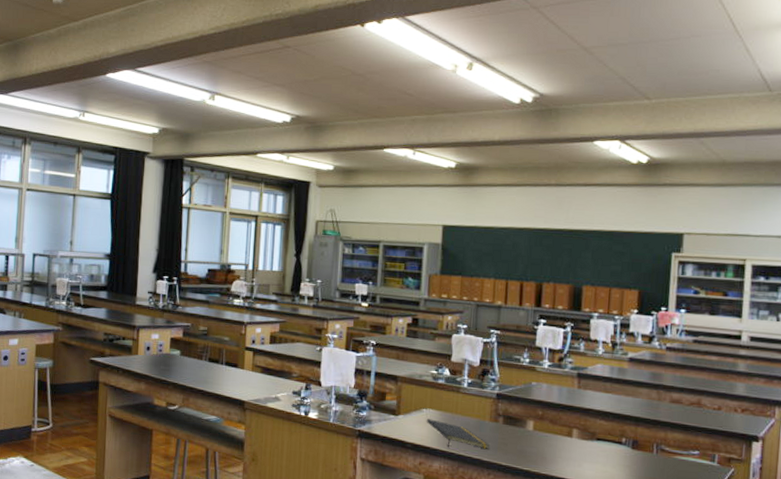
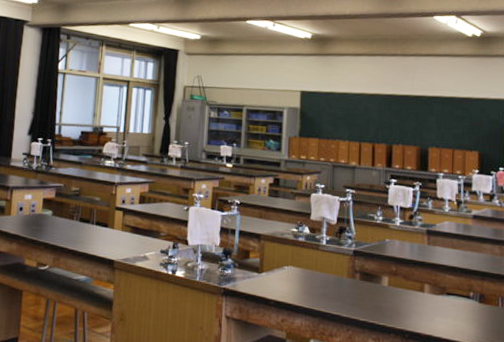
notepad: present [426,419,489,449] -> none [287,276,348,305]

